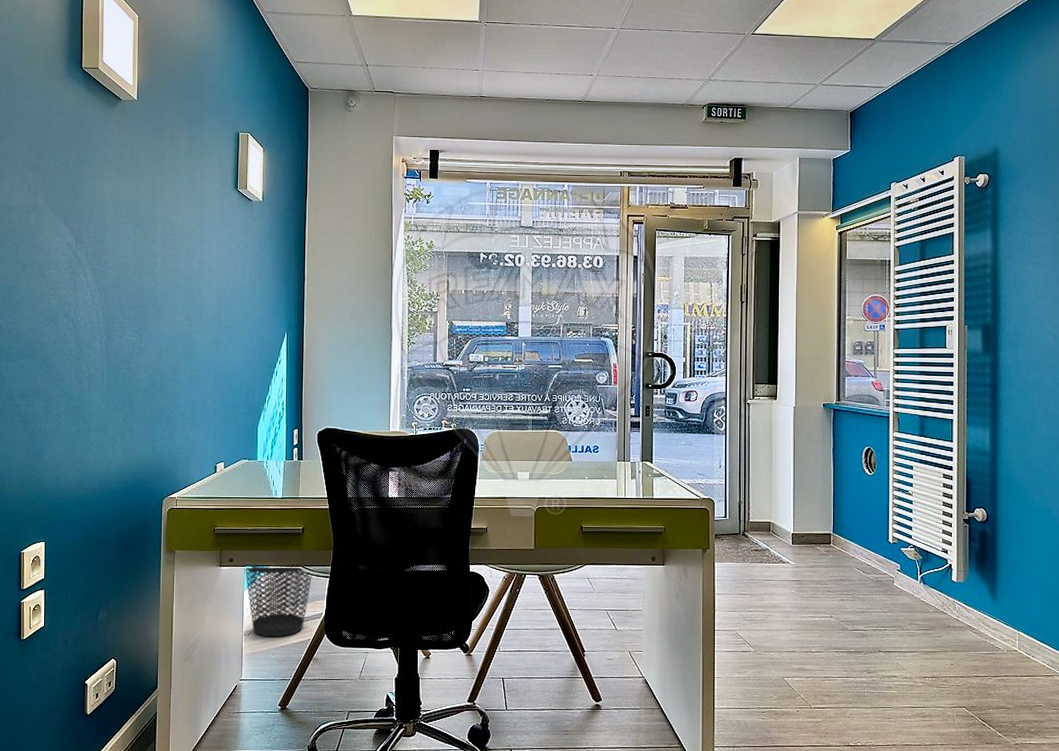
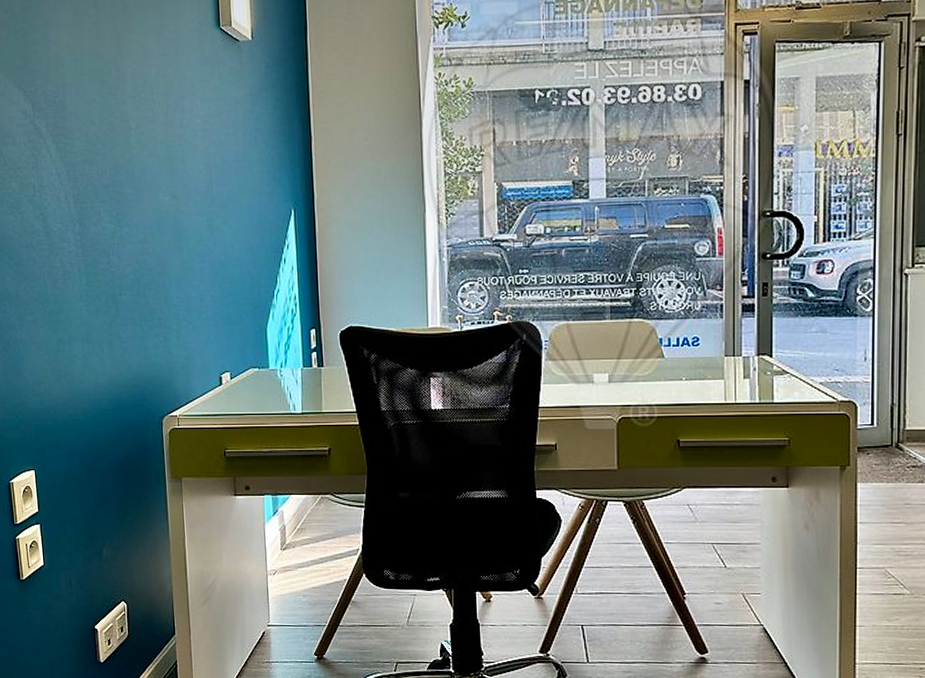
wastebasket: present [244,565,312,637] -> none [263,493,344,577]

